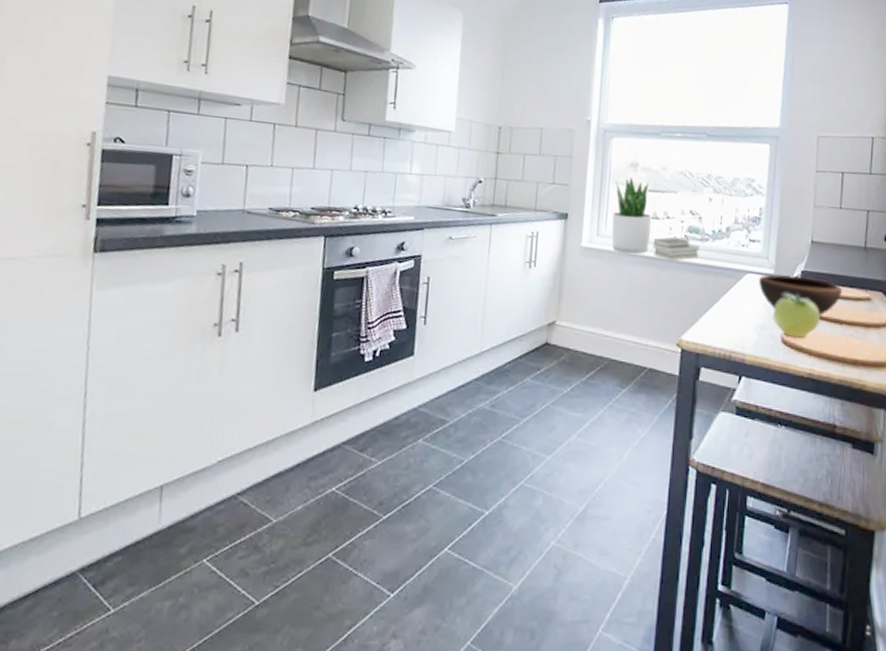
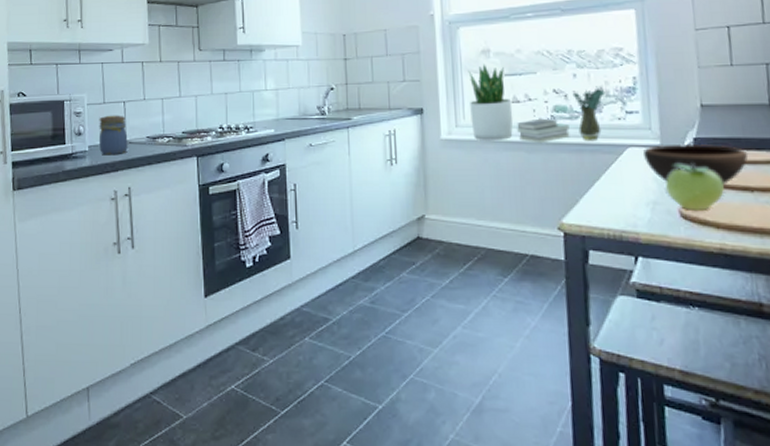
jar: none [210,178,247,225] -> present [98,115,128,156]
vase: none [706,212,735,265] -> present [572,86,606,142]

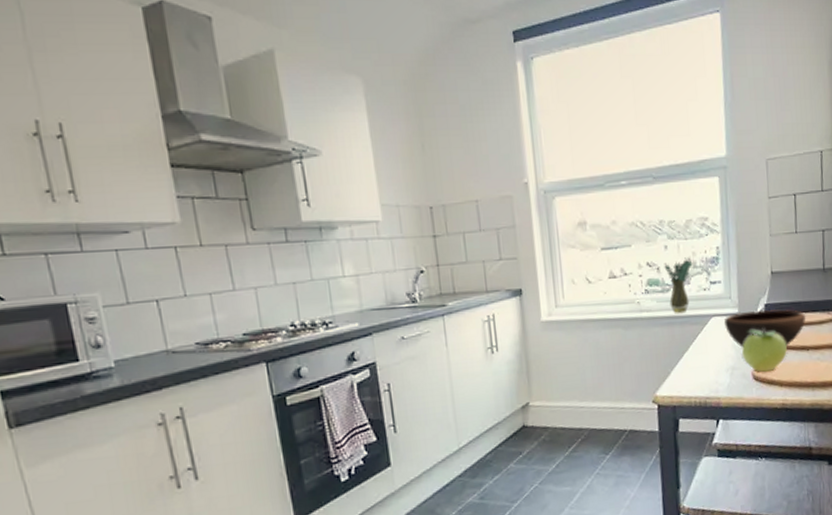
jar: present [98,115,128,156] -> none [123,317,171,371]
planter: present [468,64,514,142] -> none [565,237,611,321]
books: present [517,118,570,144] -> none [614,292,662,319]

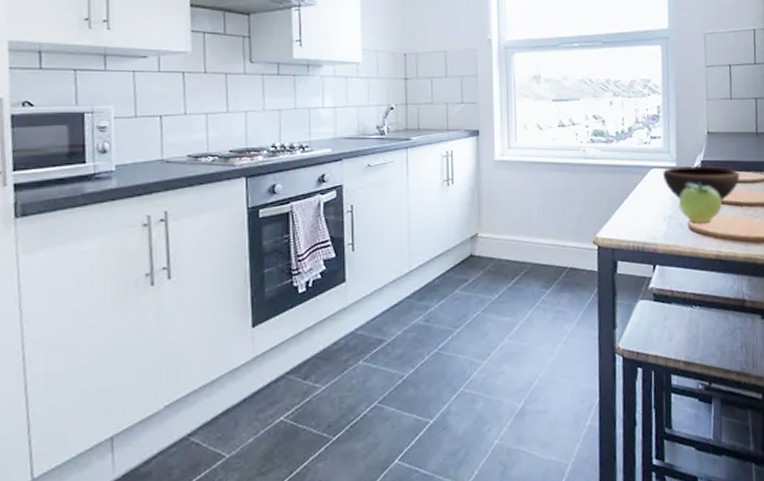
vase: present [664,257,693,314] -> none [609,113,635,163]

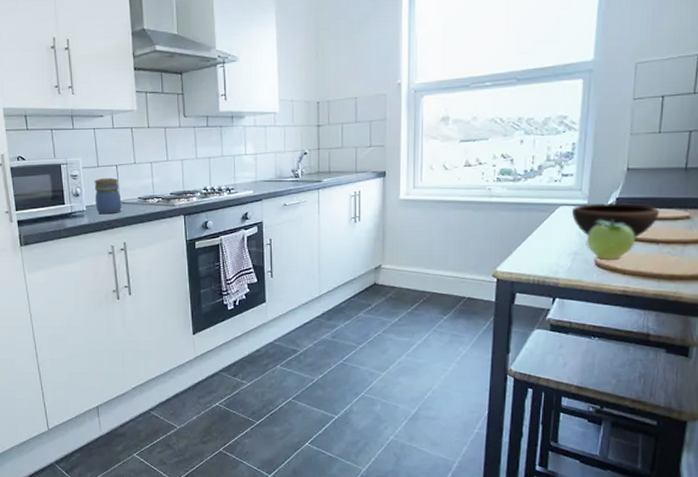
jar: none [128,130,165,176] -> present [94,177,122,215]

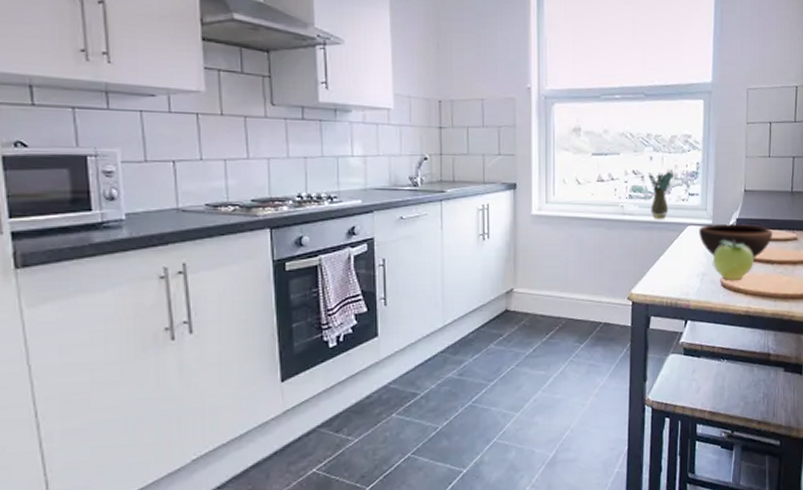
jar: present [94,177,122,215] -> none [139,176,180,226]
vase: none [518,151,547,201] -> present [648,169,674,220]

